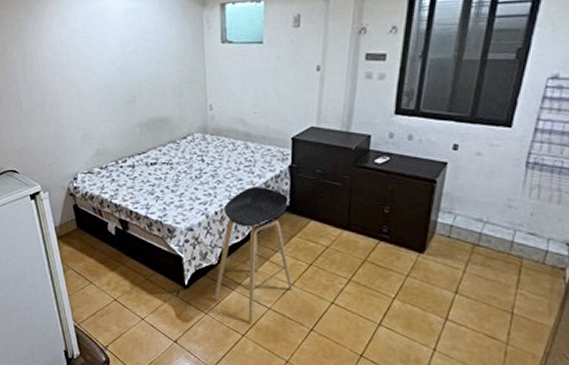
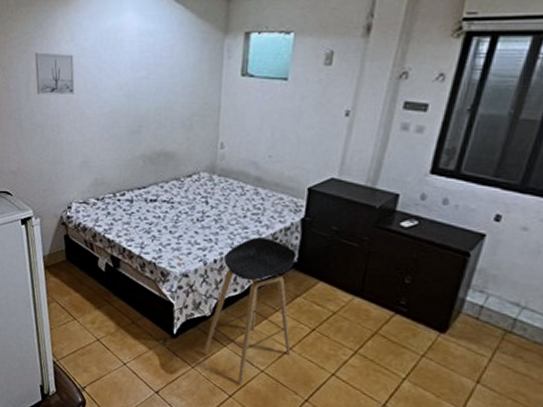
wall art: none [28,36,69,76] -> present [35,52,75,96]

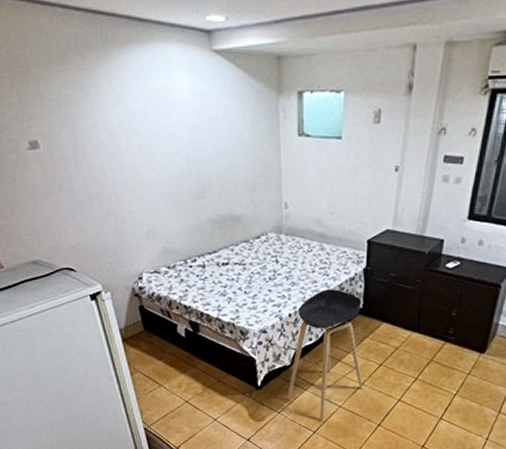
wall art: present [35,52,75,96] -> none [79,116,130,163]

